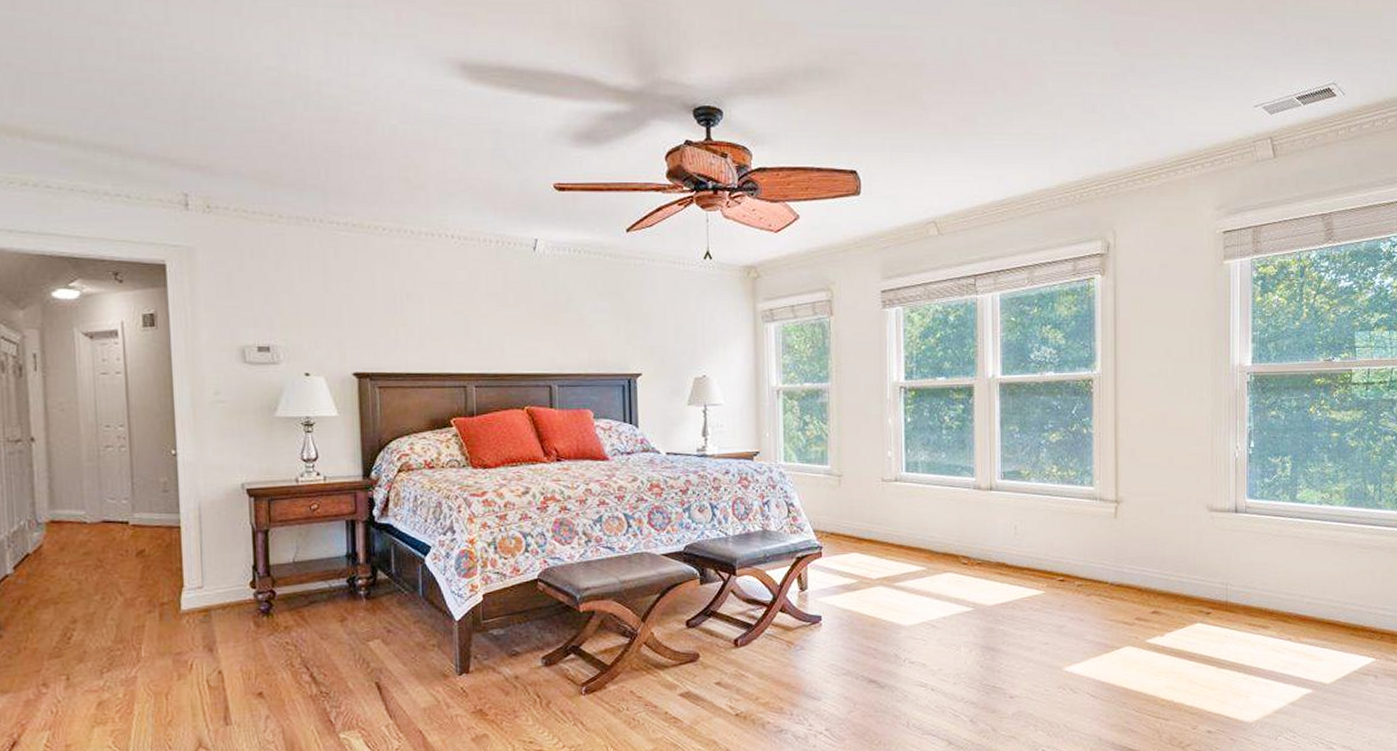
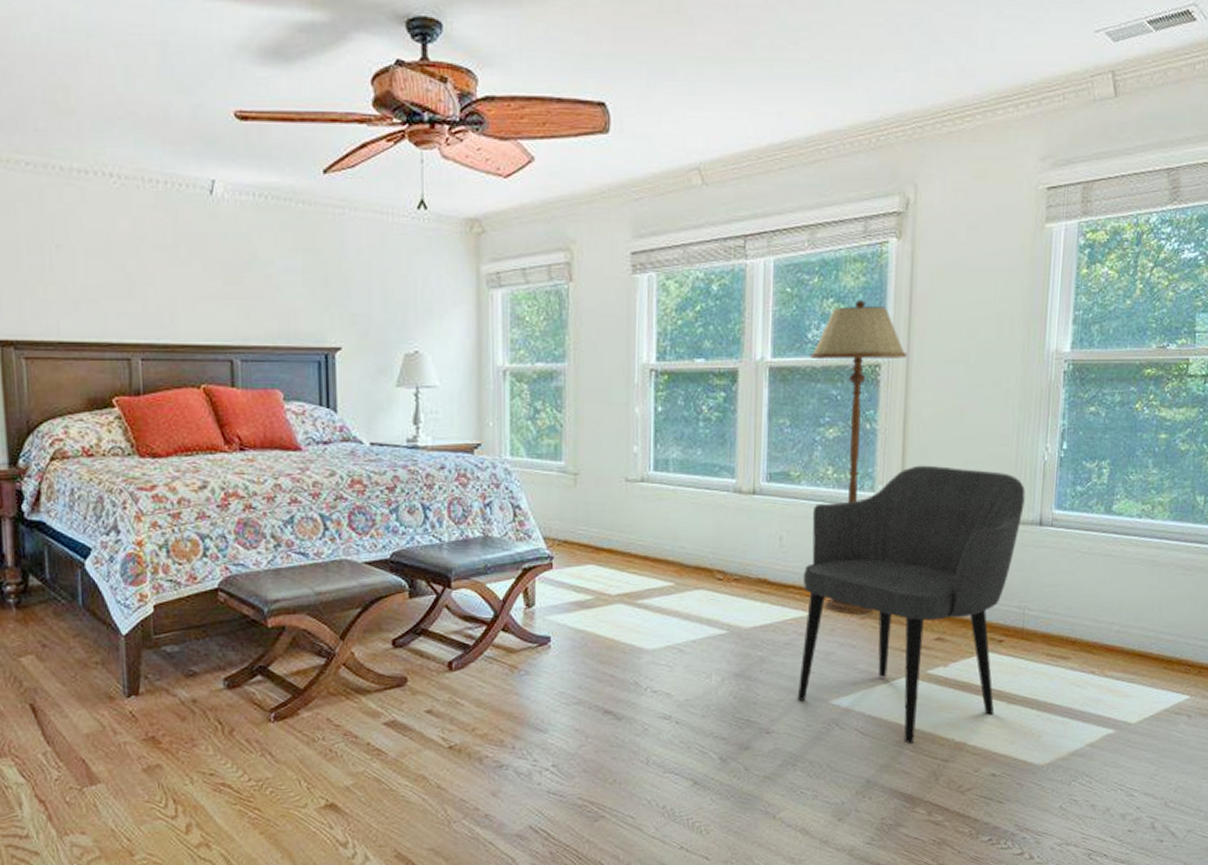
floor lamp: none [1033,326,1115,592] -> present [810,300,908,615]
armchair: none [1035,463,1221,705] -> present [797,465,1025,744]

